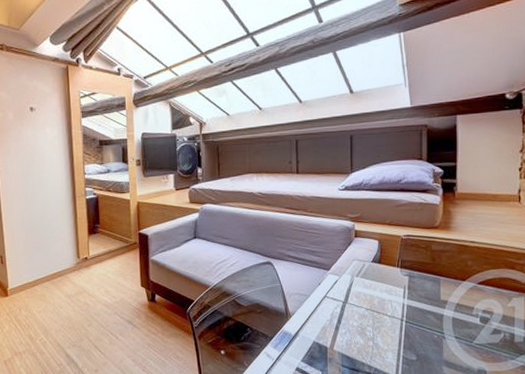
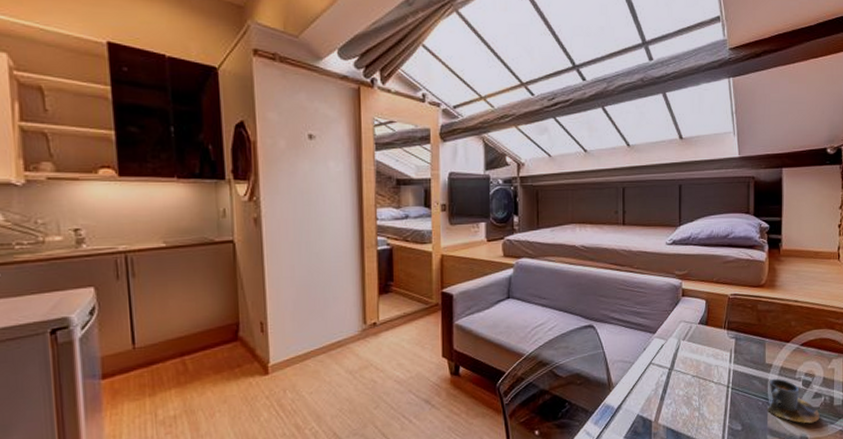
cup: none [442,314,499,358] -> present [766,378,820,424]

